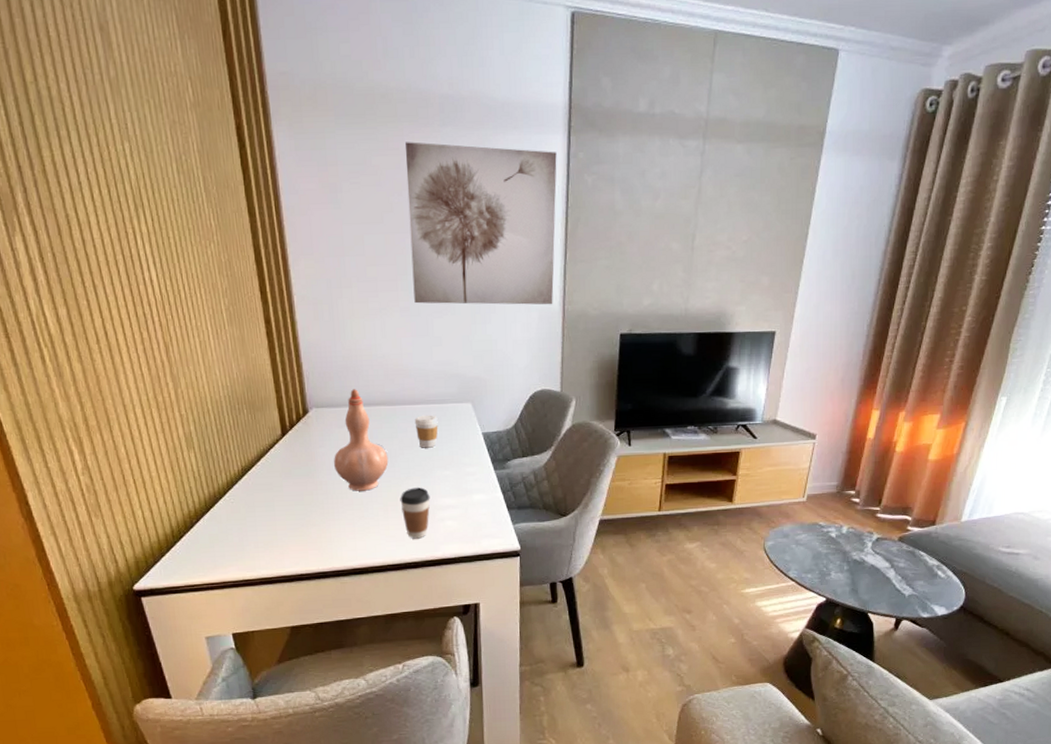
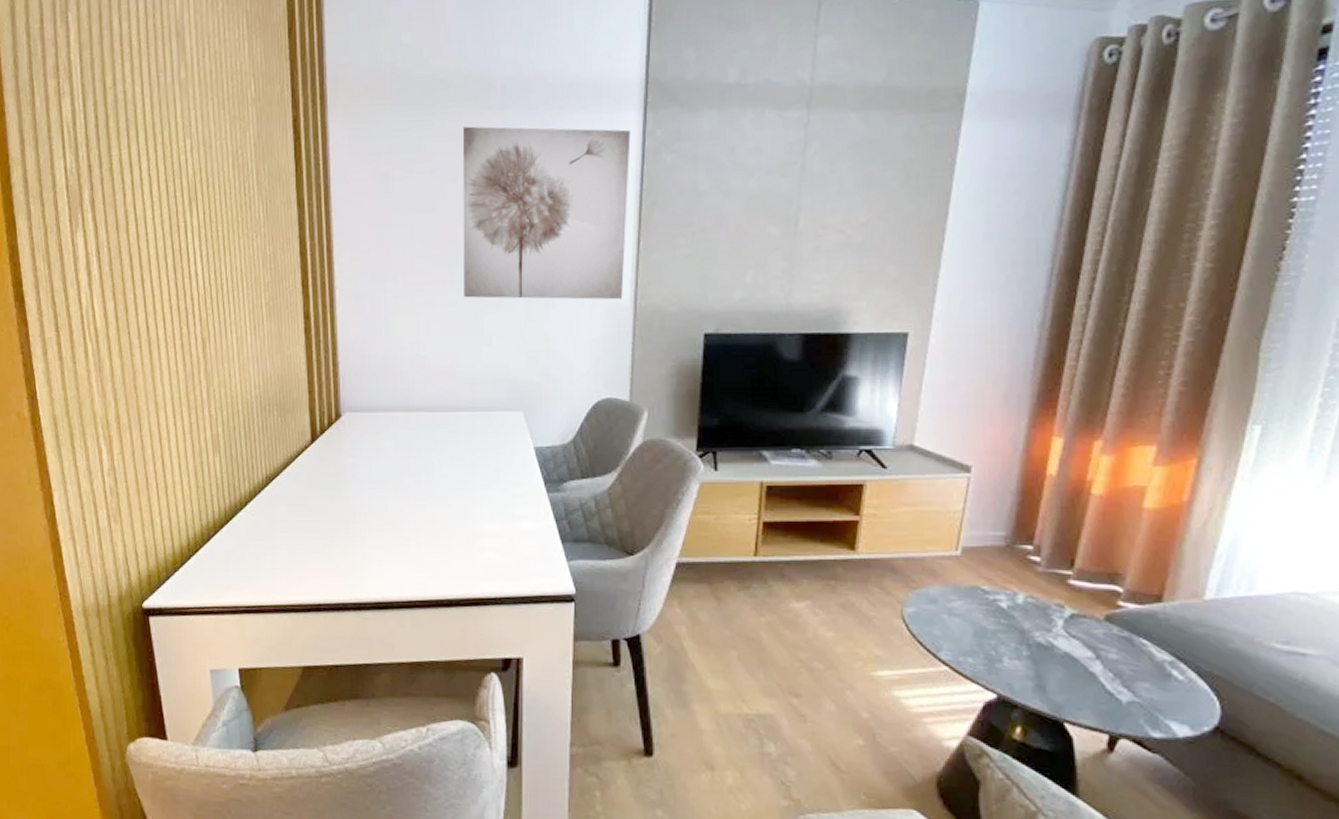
vase: present [334,389,389,491] -> none [365,392,425,510]
coffee cup: present [400,487,430,539] -> none [435,509,470,571]
coffee cup: present [414,415,438,448] -> none [457,424,483,463]

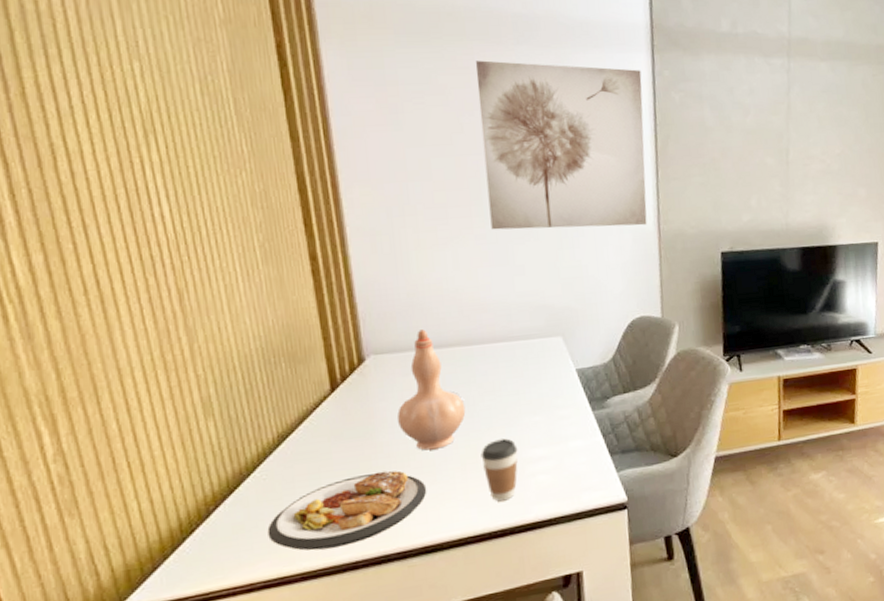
plate: none [252,523,384,588] -> present [267,470,427,551]
vase: none [365,392,425,510] -> present [397,329,466,451]
coffee cup: none [435,509,470,571] -> present [481,438,518,502]

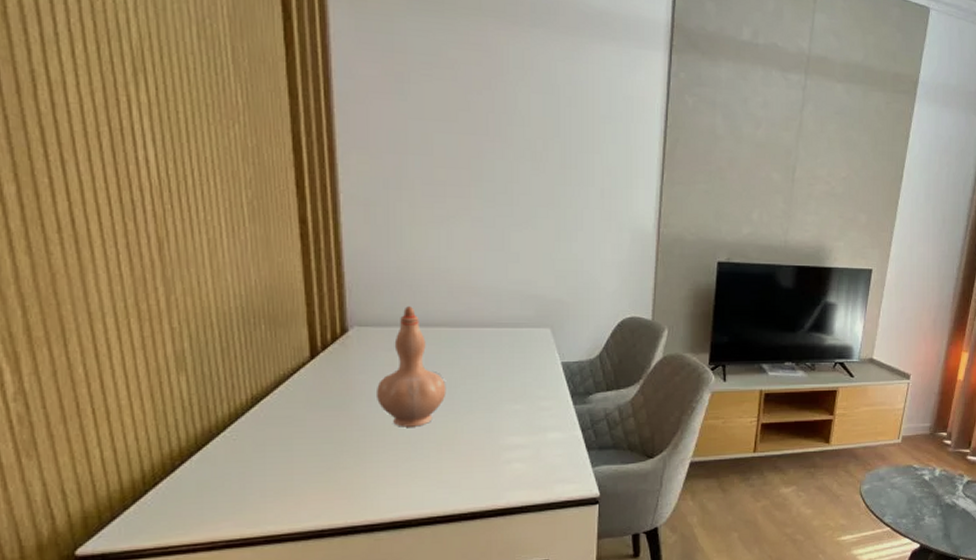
plate: present [267,470,427,551] -> none [233,443,400,515]
wall art: present [476,60,647,230] -> none [488,38,657,227]
coffee cup: present [481,438,518,502] -> none [458,423,496,485]

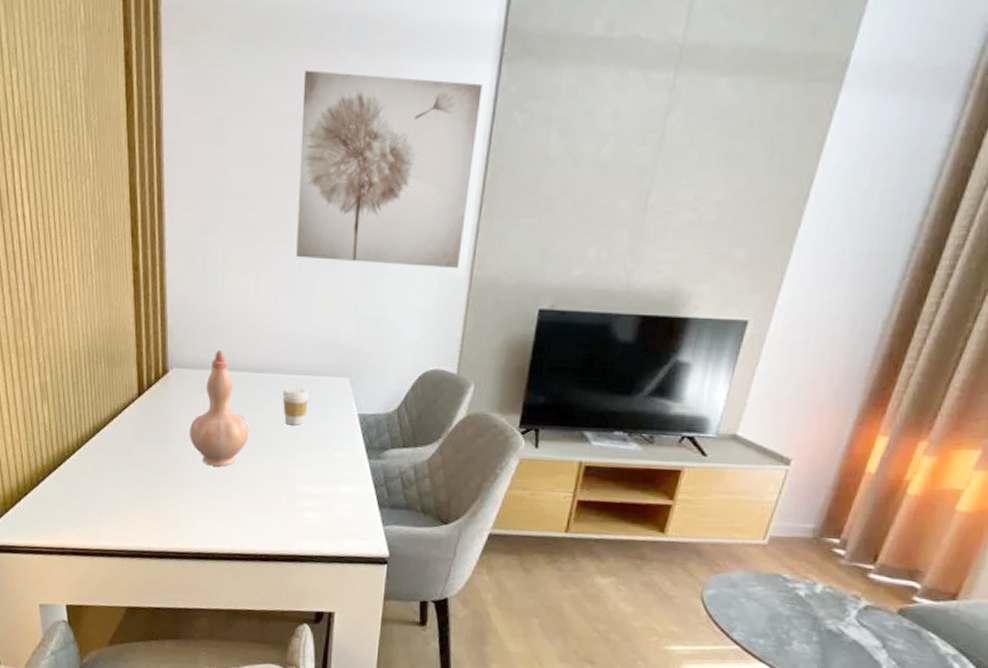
coffee cup: none [481,340,510,378] -> present [282,387,309,426]
wall art: none [488,38,657,227] -> present [296,70,483,269]

